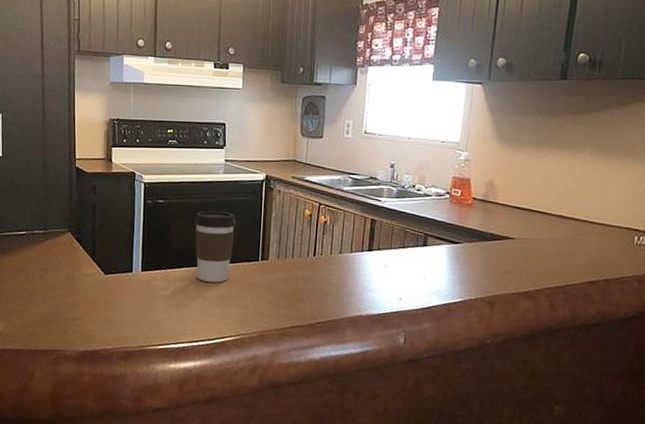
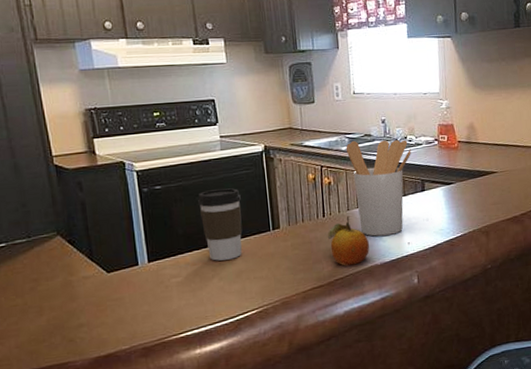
fruit: none [314,259,357,311] -> present [327,216,369,266]
utensil holder: none [347,182,418,287] -> present [345,140,411,236]

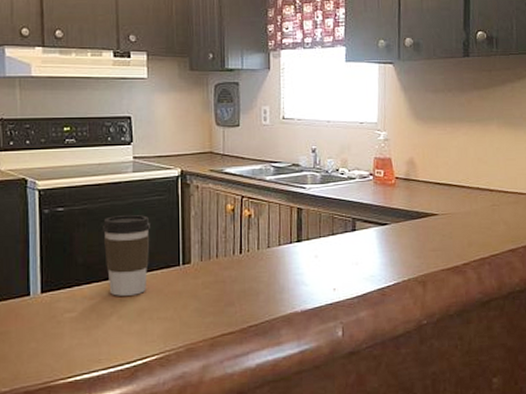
fruit: present [327,216,369,266] -> none [243,254,289,311]
utensil holder: present [345,140,411,236] -> none [270,171,343,279]

